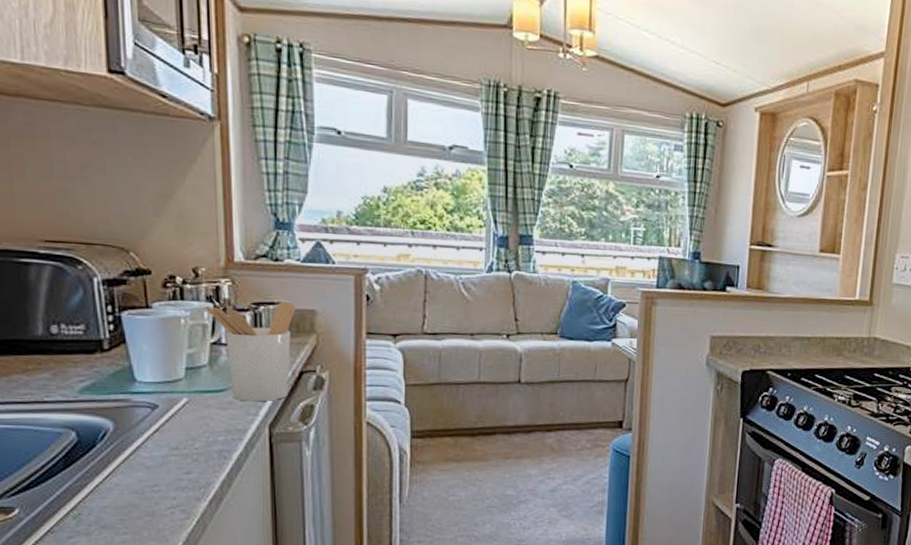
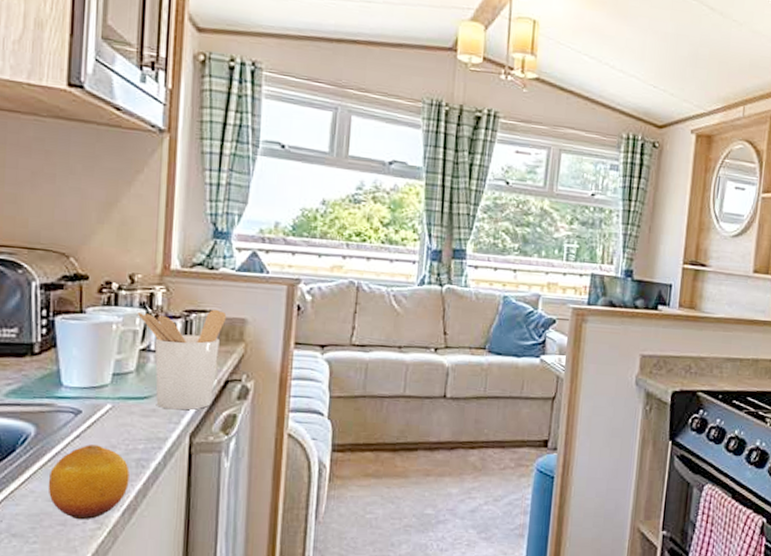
fruit: none [132,438,213,511] -> present [48,445,130,520]

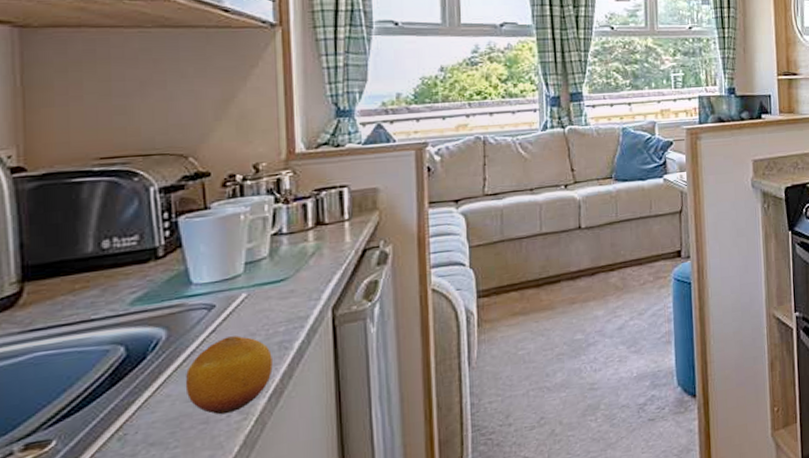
utensil holder: present [136,309,227,410] -> none [264,183,358,288]

